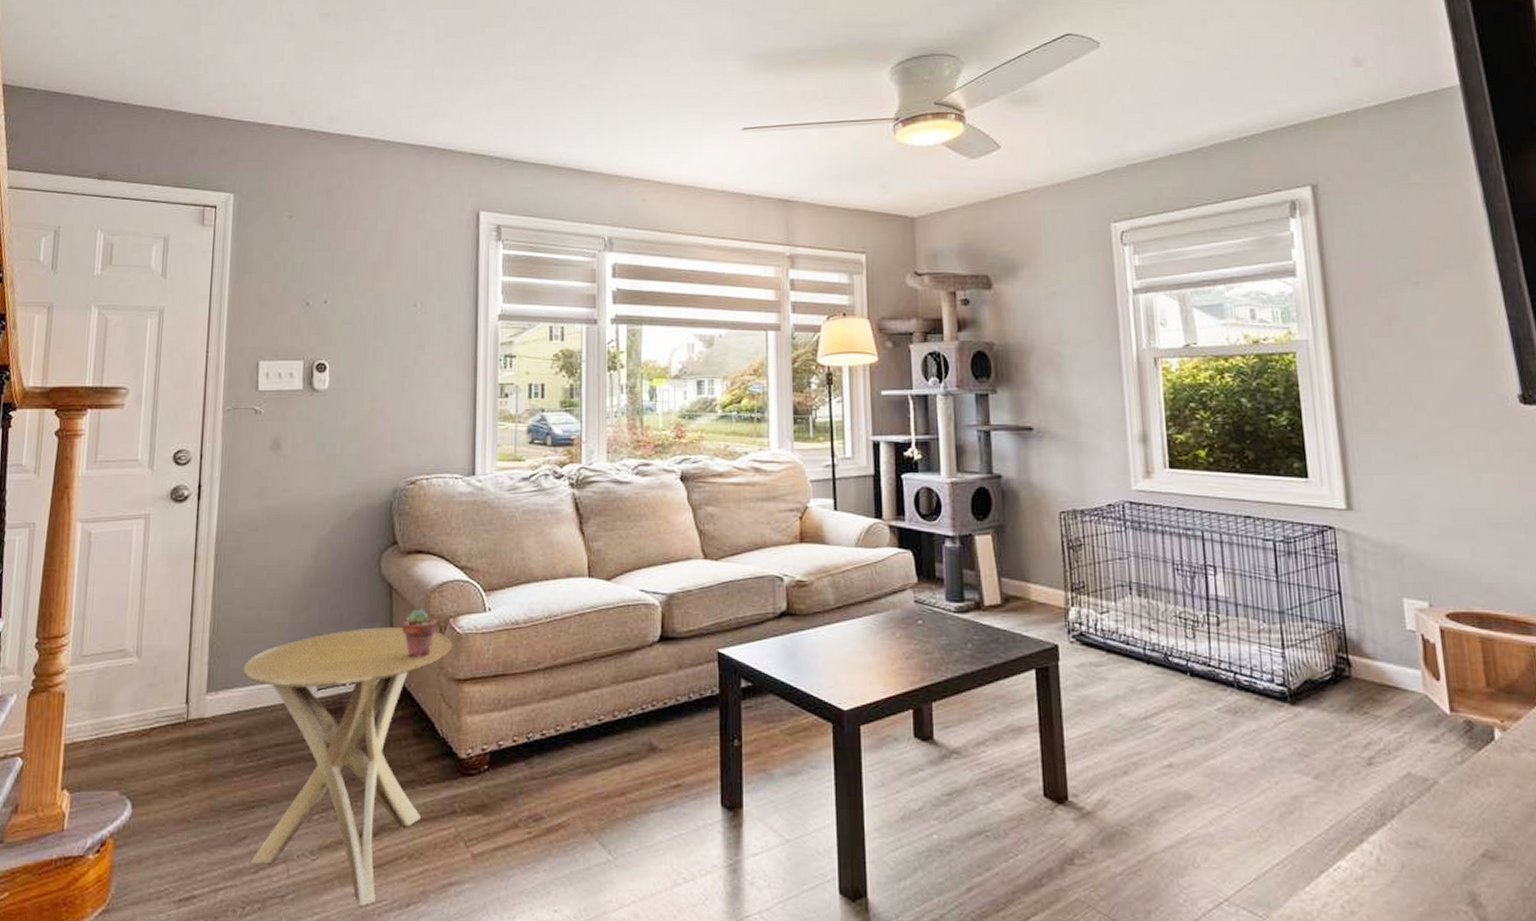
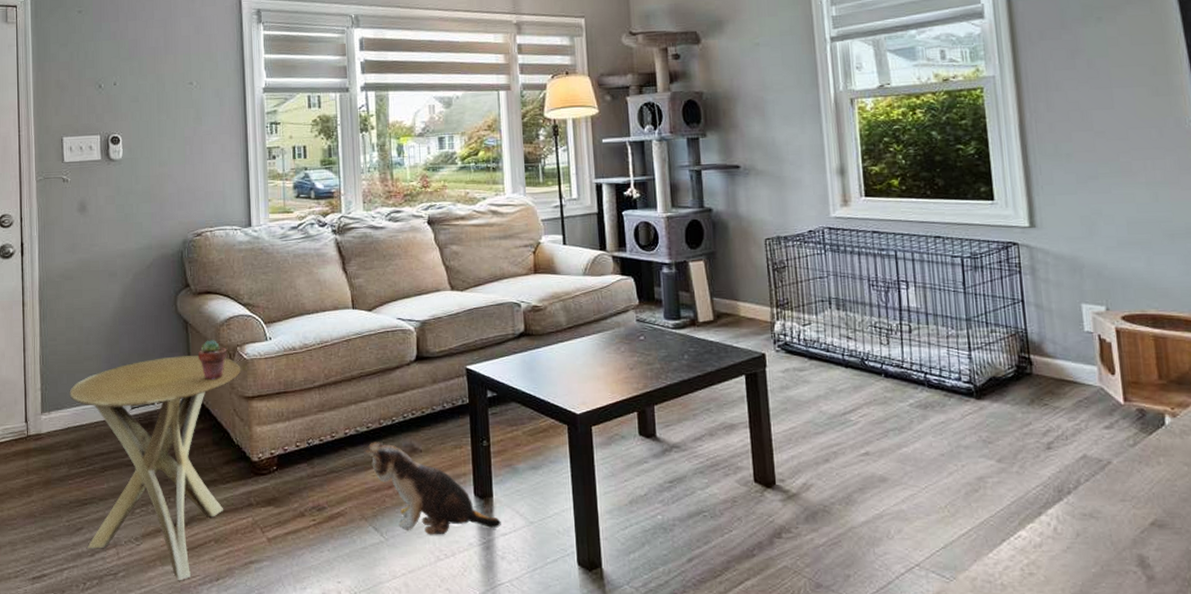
plush toy: none [595,738,751,854] -> present [365,442,501,535]

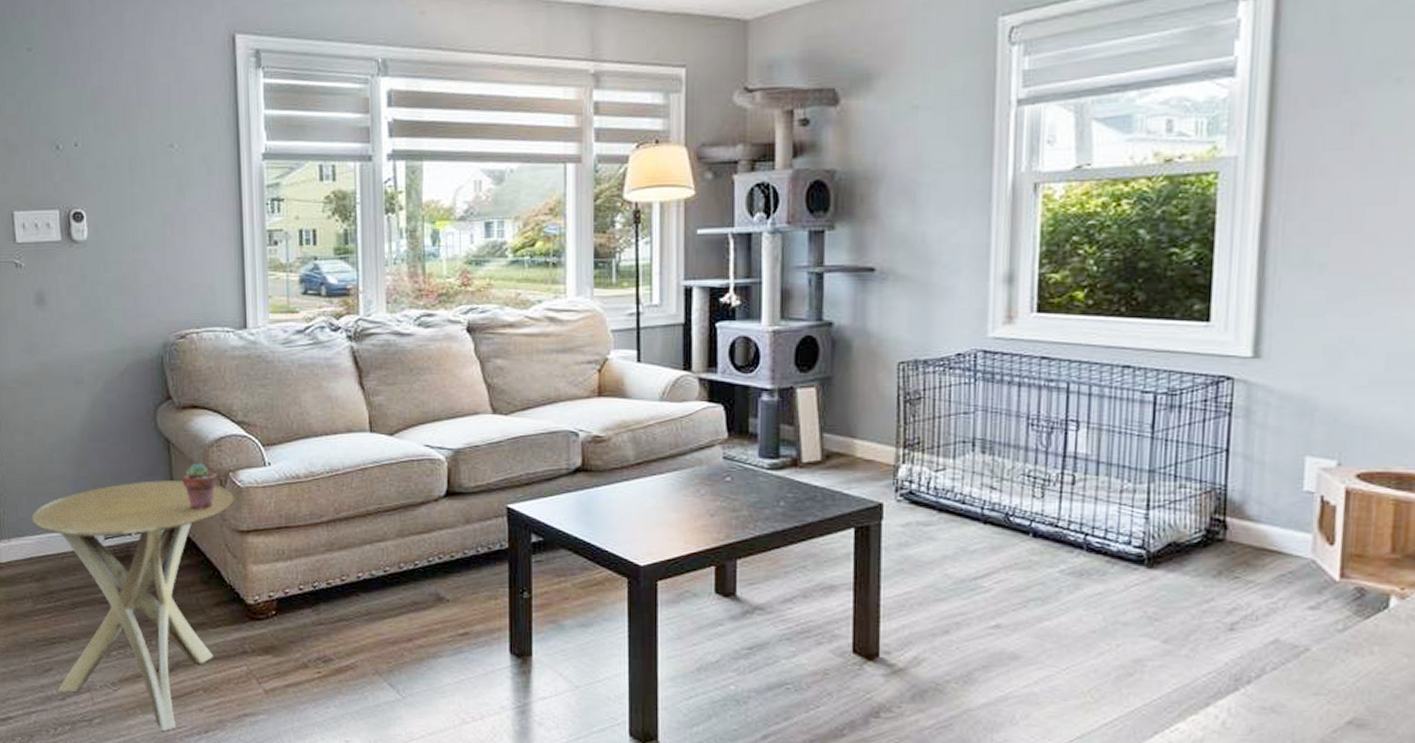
plush toy: present [365,442,501,535] -> none [381,588,540,696]

